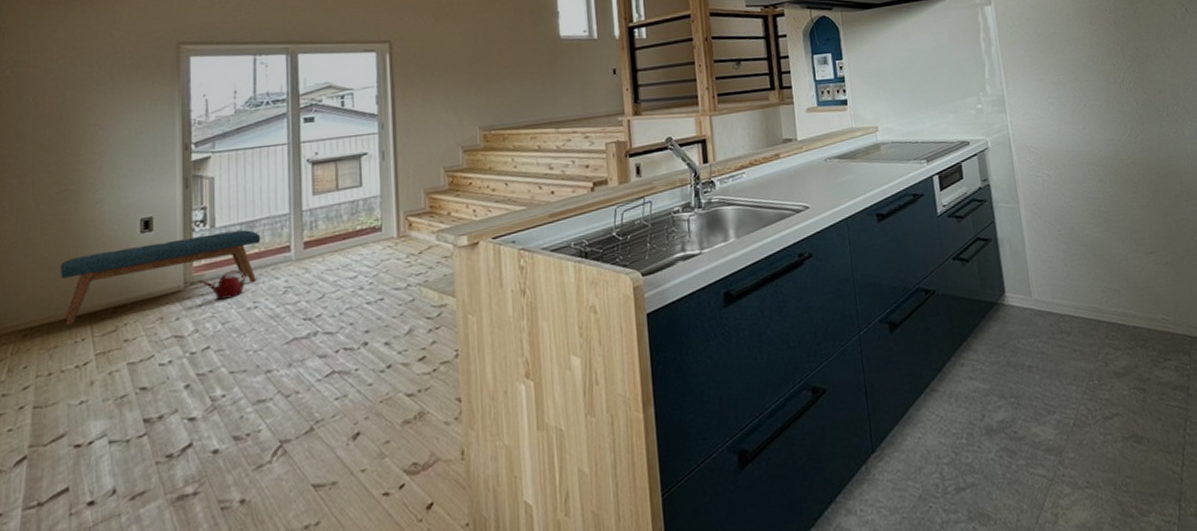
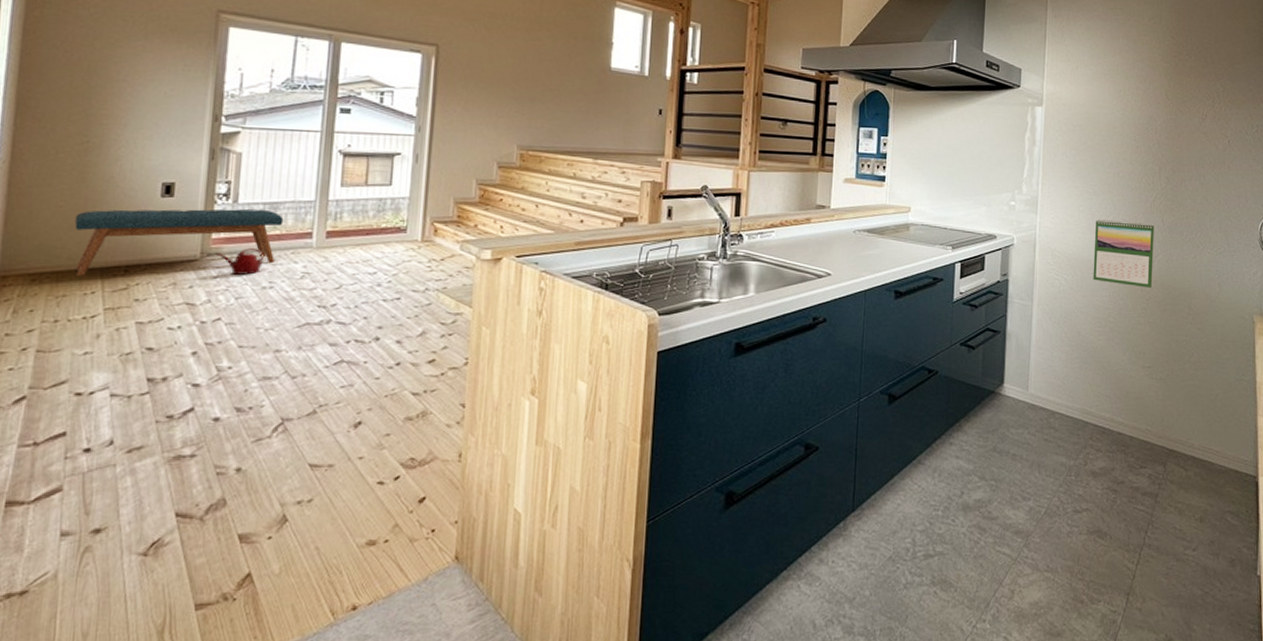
calendar: none [1067,104,1139,172] -> present [1093,219,1155,288]

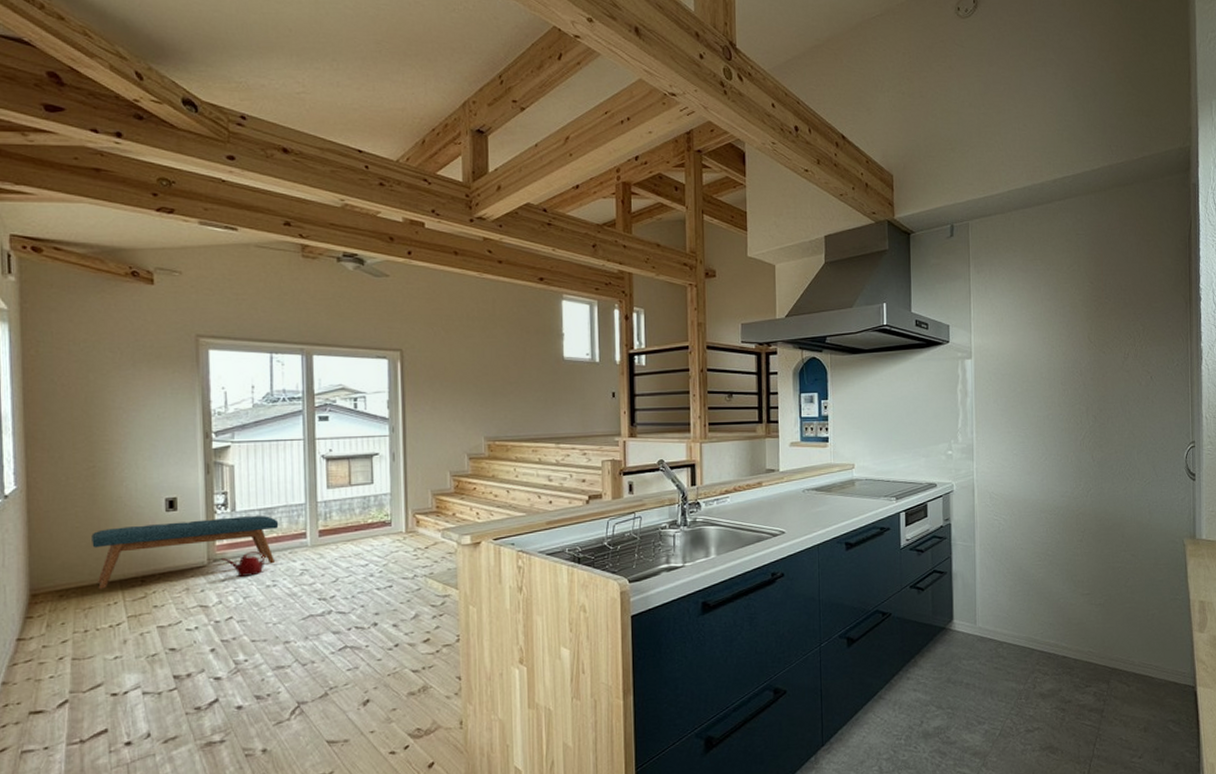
calendar: present [1093,219,1155,288] -> none [1029,459,1087,521]

